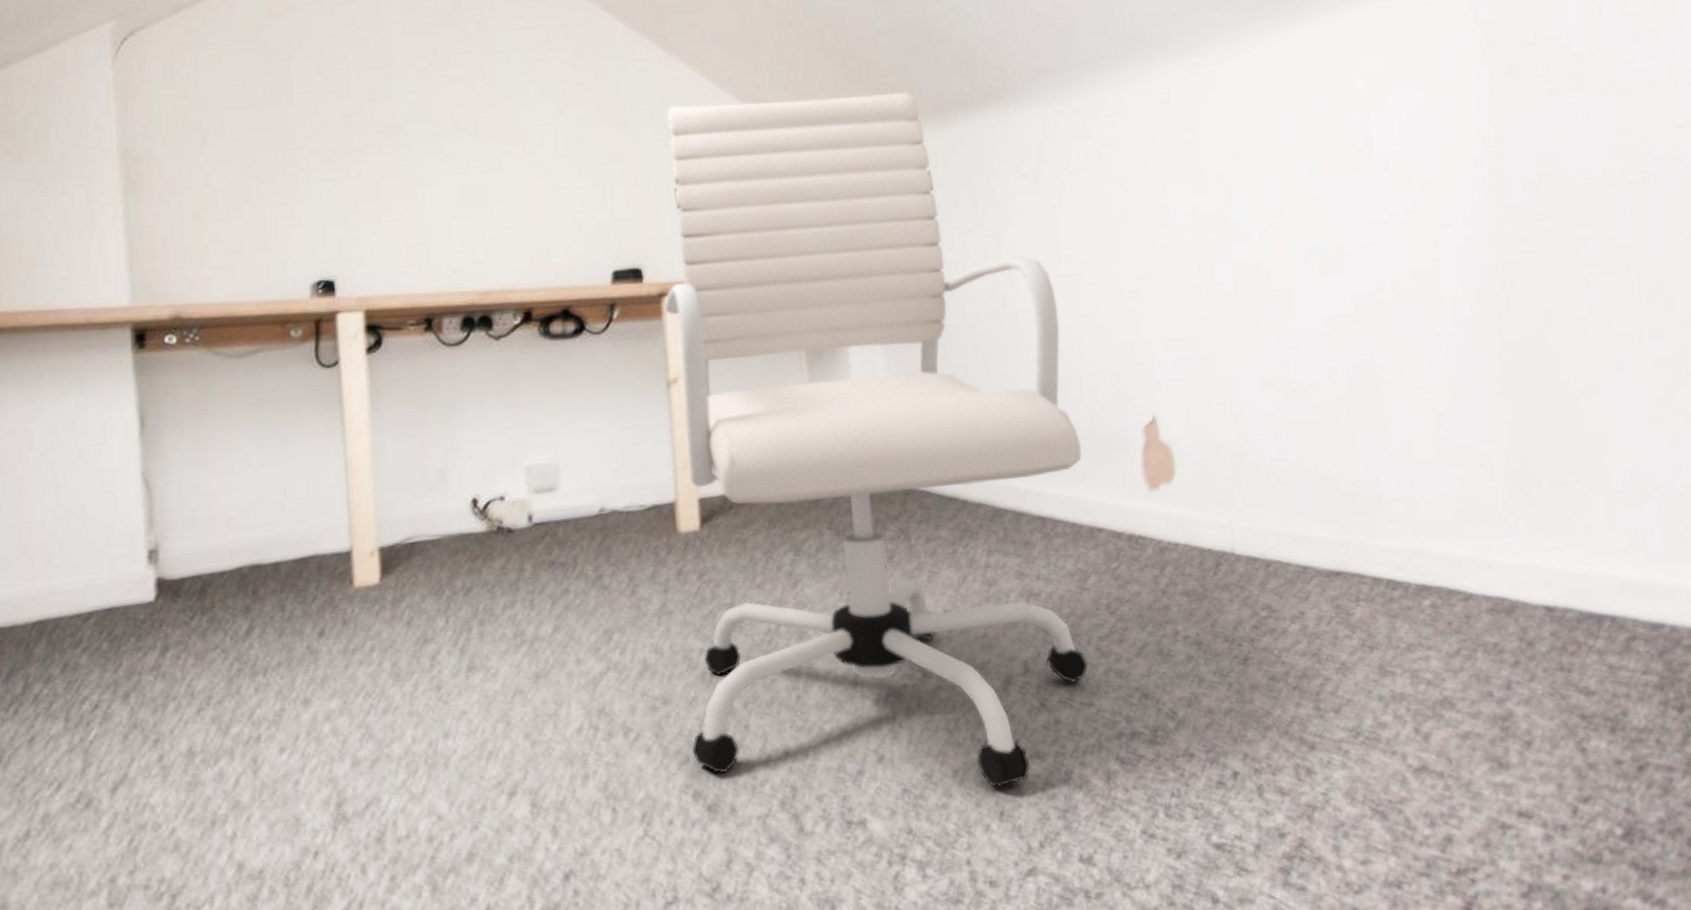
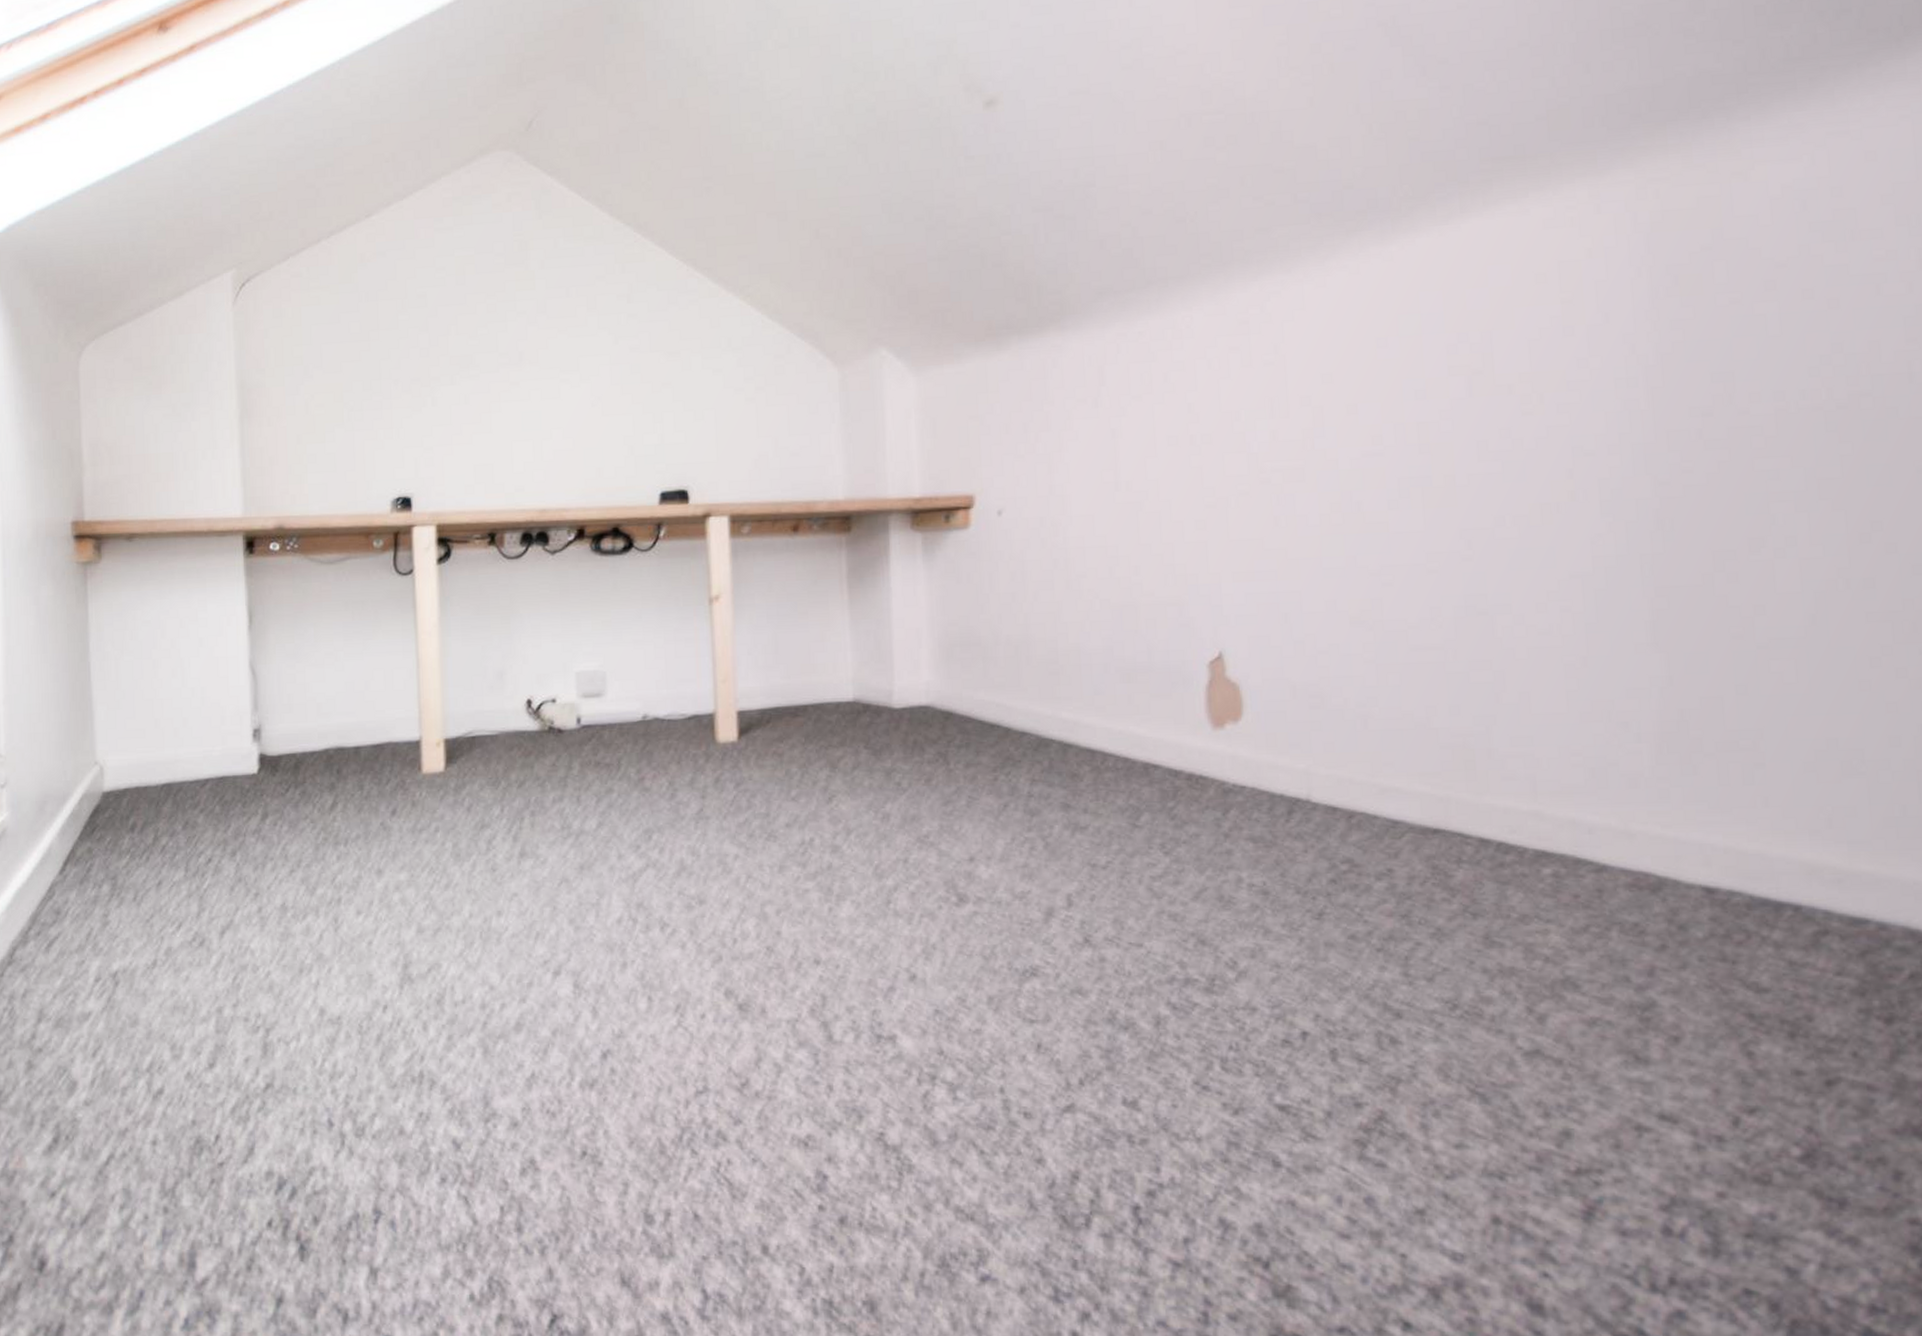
office chair: present [664,92,1089,787] -> none [708,317,1139,1018]

